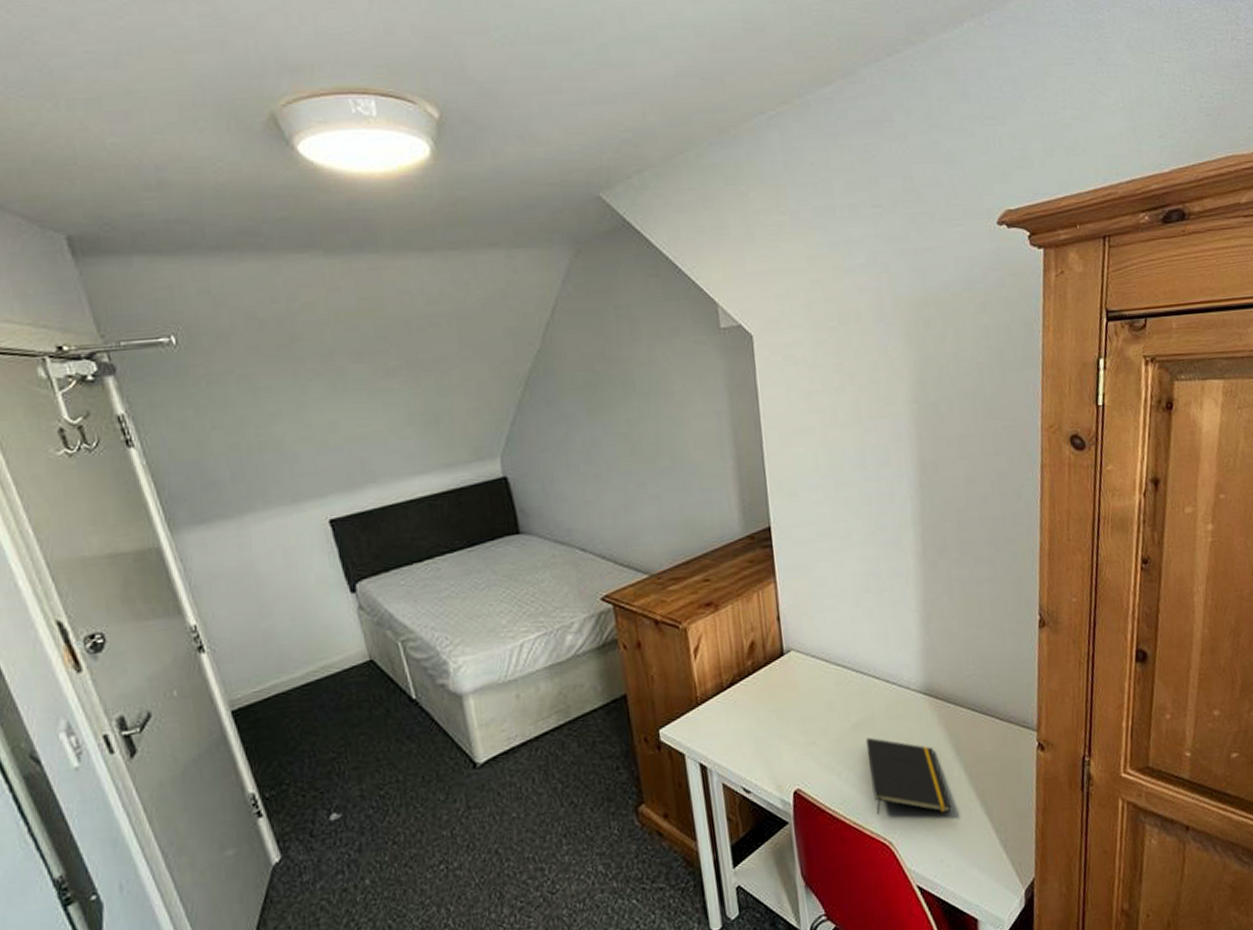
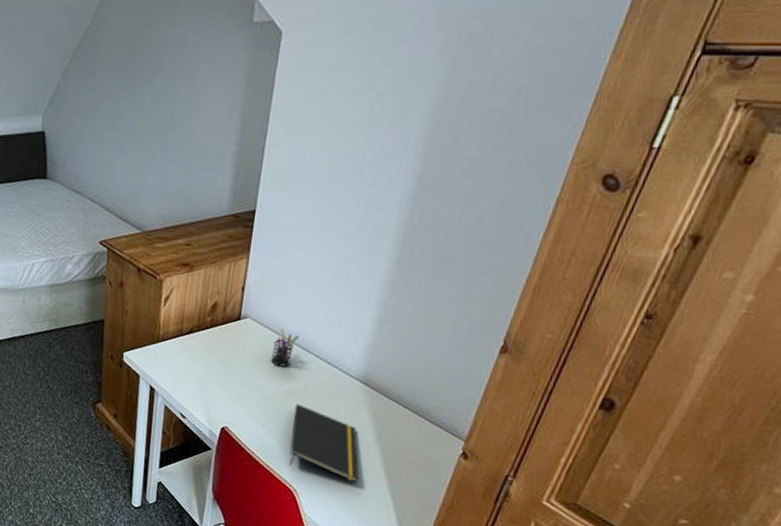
pen holder: none [825,654,851,700] -> present [271,329,300,367]

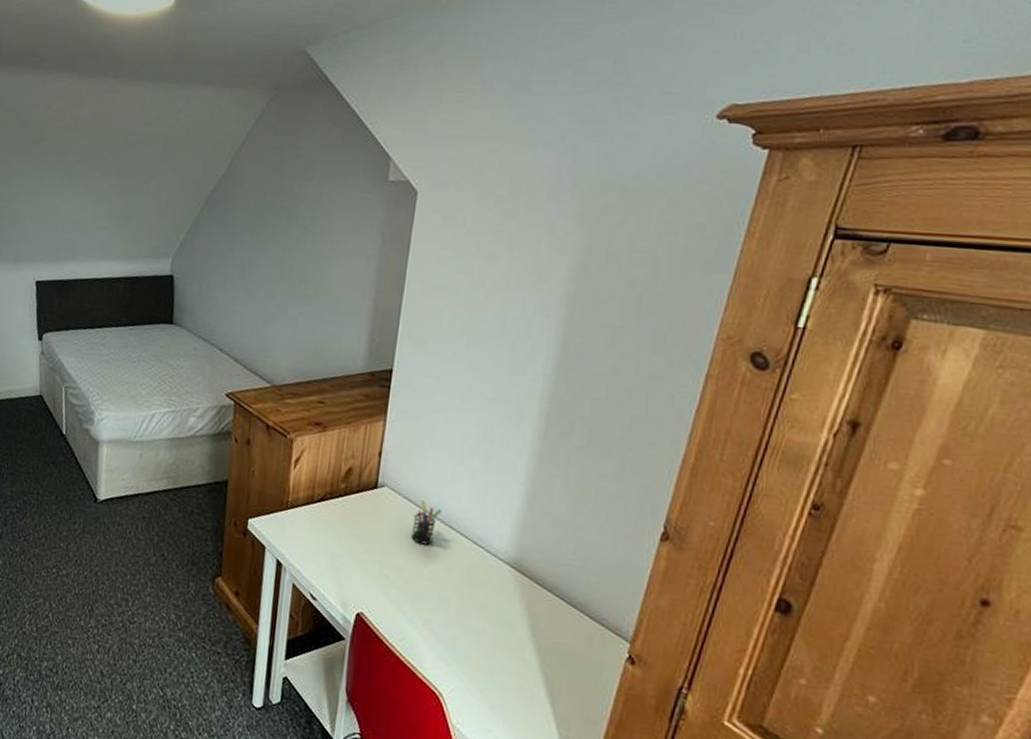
notepad: present [288,403,360,483] -> none [432,588,514,688]

